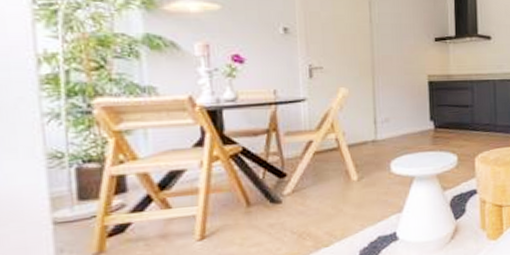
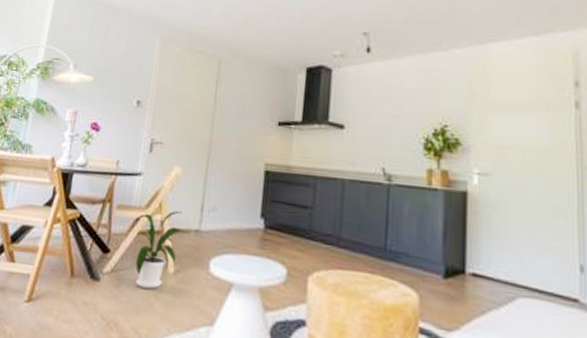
house plant: none [308,127,366,199] -> present [135,210,189,289]

